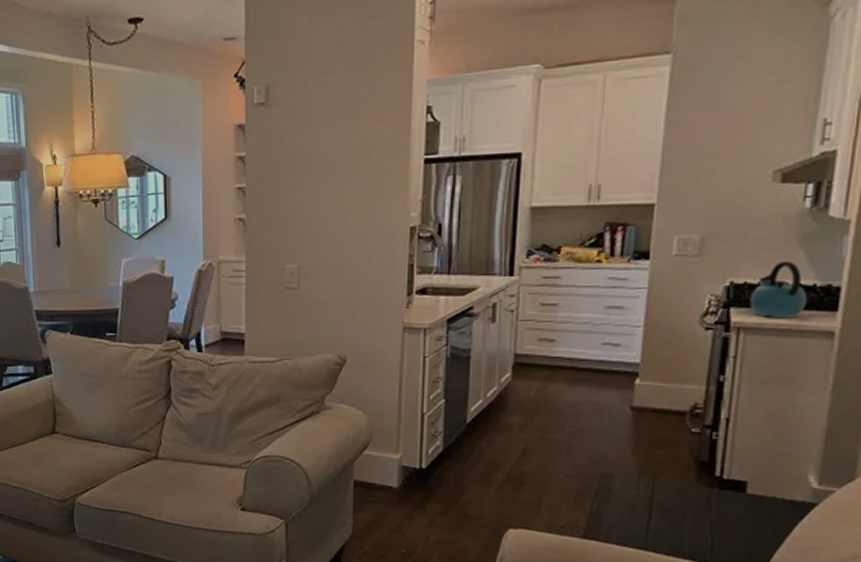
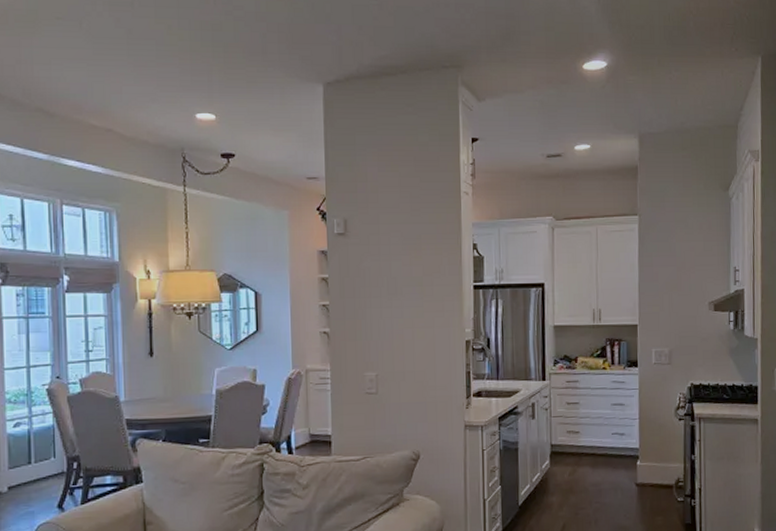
kettle: present [749,261,808,319] -> none [704,367,739,411]

